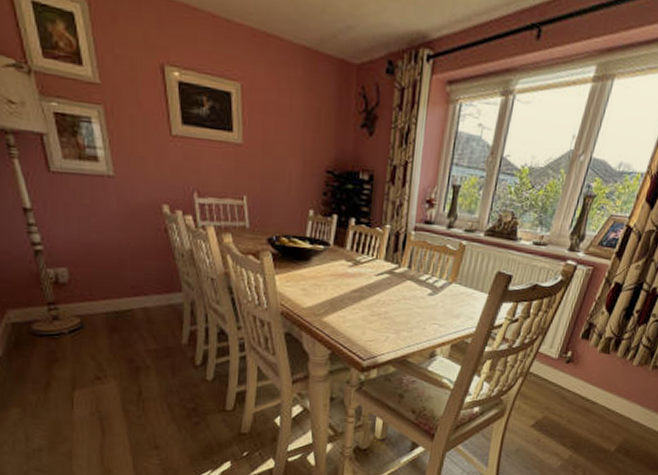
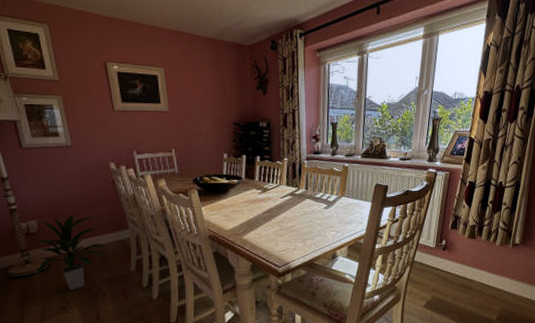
indoor plant: none [63,265,153,359] -> present [33,214,106,291]

